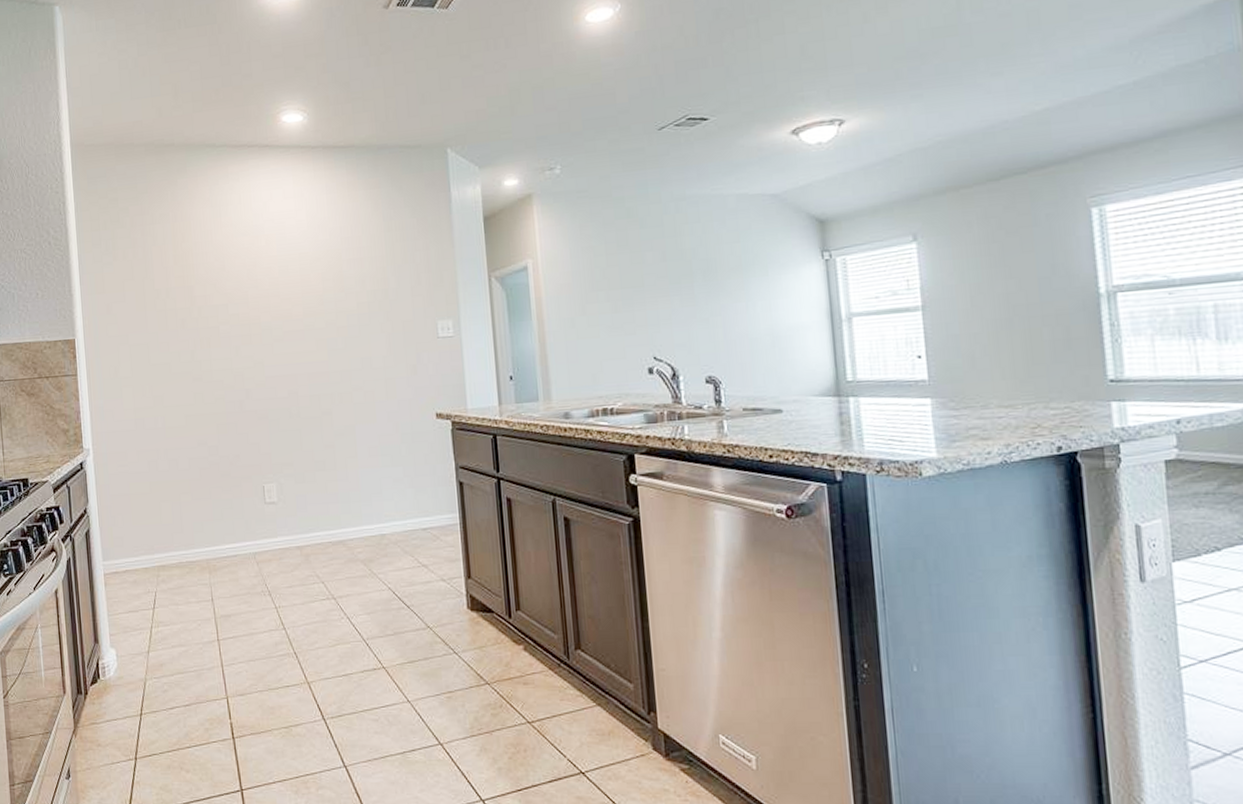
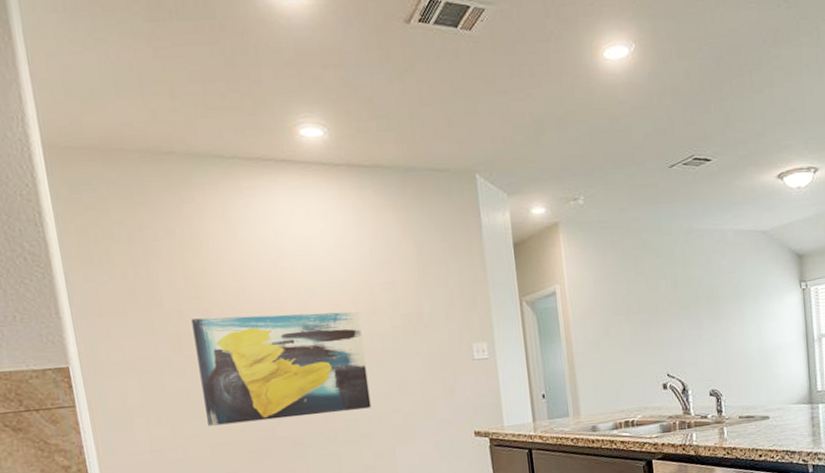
wall art: none [177,288,334,397] -> present [191,311,372,426]

